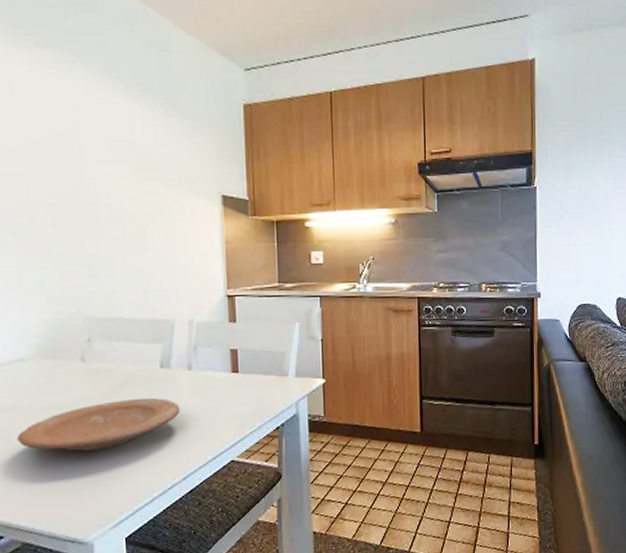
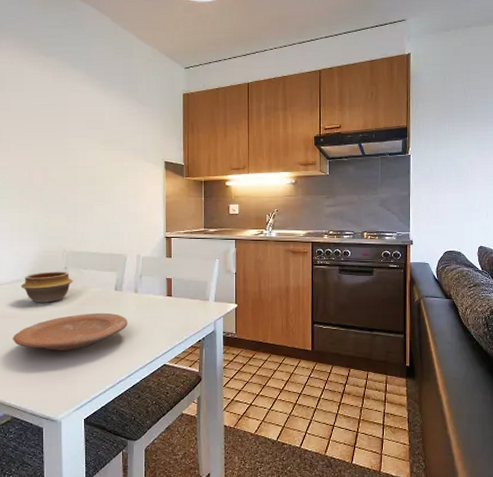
bowl: none [24,345,101,389] -> present [20,271,73,303]

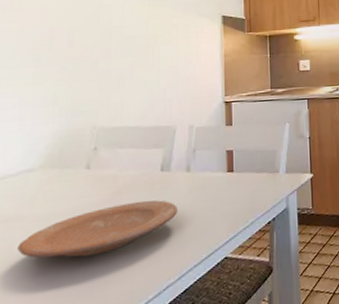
bowl: present [20,271,73,303] -> none [31,153,105,197]

